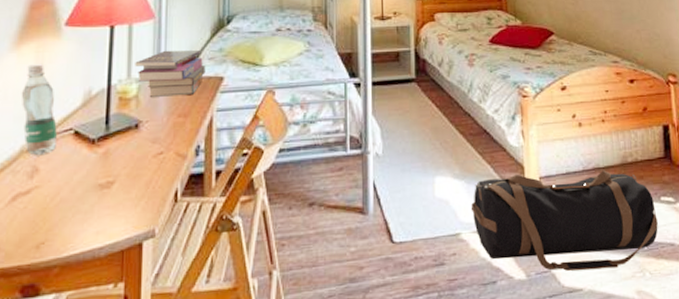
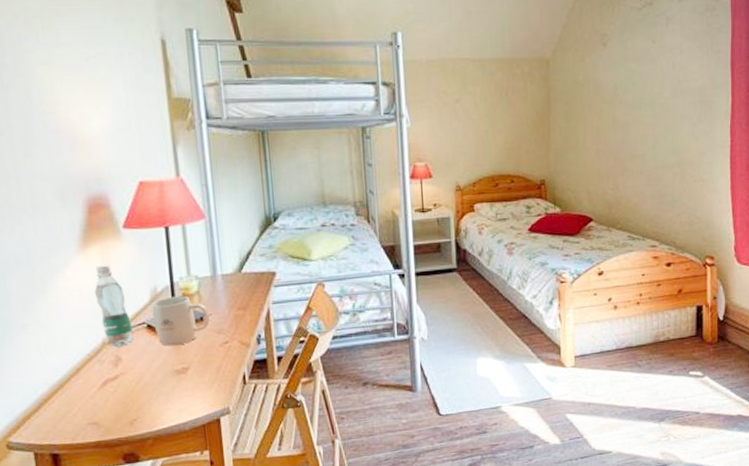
mug: none [82,100,145,156] -> present [151,295,210,346]
books: present [135,50,206,97] -> none [192,248,259,292]
duffel bag: present [470,170,658,271] -> none [510,348,685,437]

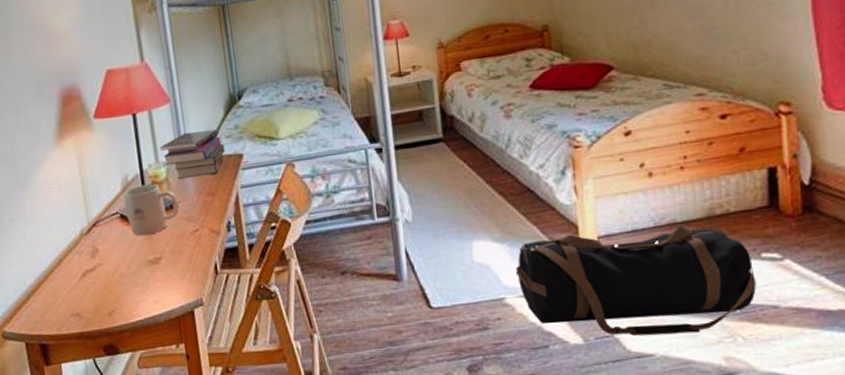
bottle: present [94,264,134,348] -> none [70,155,109,239]
books: none [192,248,259,292] -> present [160,130,225,179]
duffel bag: none [510,348,685,437] -> present [515,225,756,336]

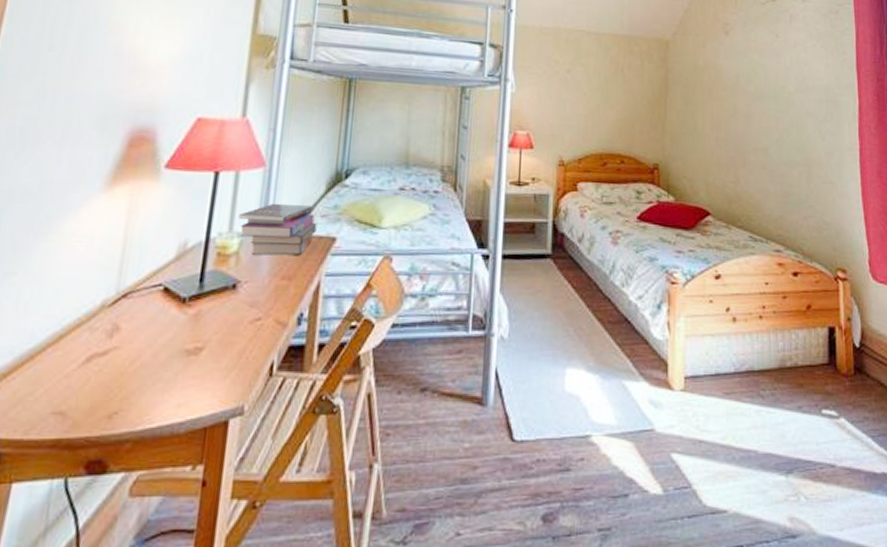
mug: present [123,183,179,236] -> none [172,254,244,318]
duffel bag: present [515,225,756,336] -> none [604,371,817,489]

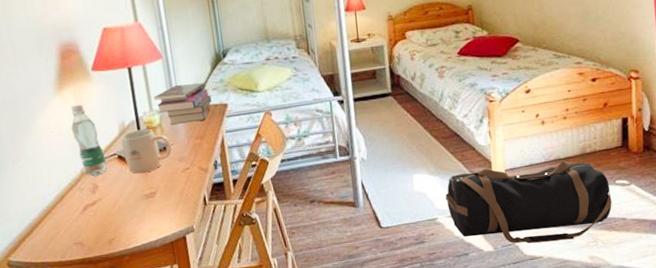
bottle: none [106,207,146,313] -> present [70,103,108,177]
mug: none [172,254,244,318] -> present [120,128,172,174]
duffel bag: none [604,371,817,489] -> present [445,160,612,243]

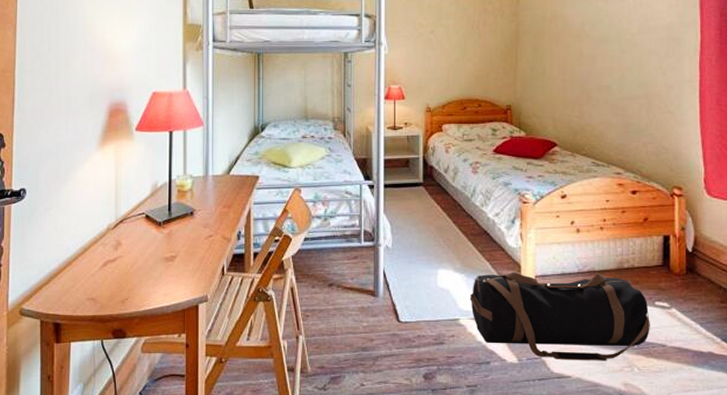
bottle: present [70,103,108,177] -> none [106,160,134,233]
mug: present [120,128,172,174] -> none [151,192,198,236]
books: present [153,83,212,125] -> none [189,152,244,191]

